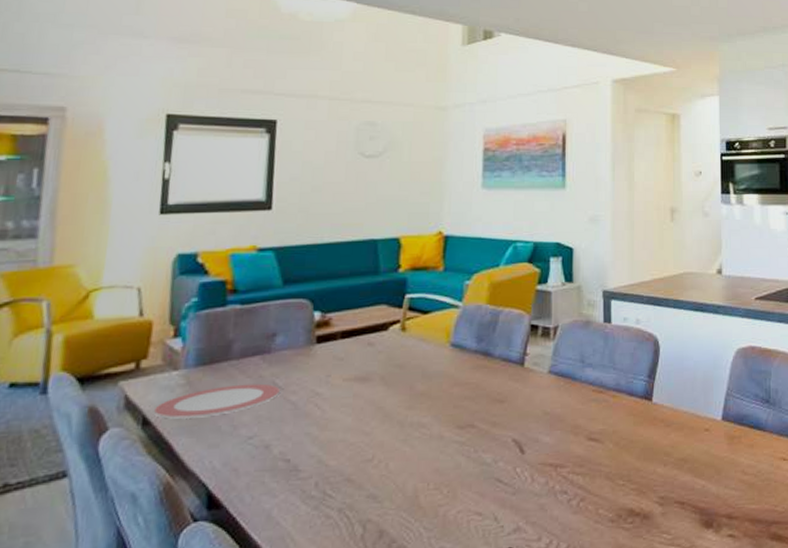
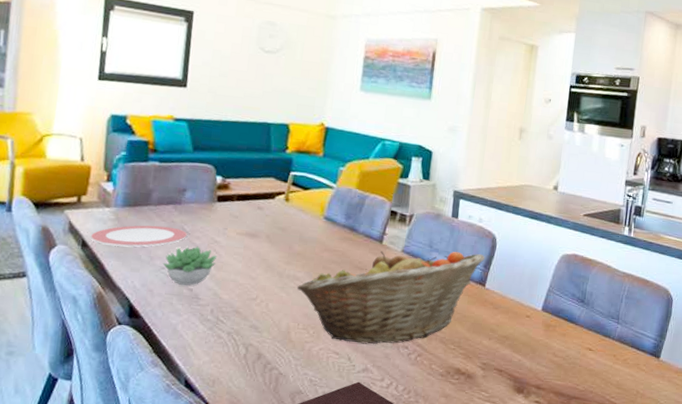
succulent plant: none [250,403,320,456] -> present [163,246,218,286]
fruit basket: none [422,361,649,497] -> present [296,251,486,345]

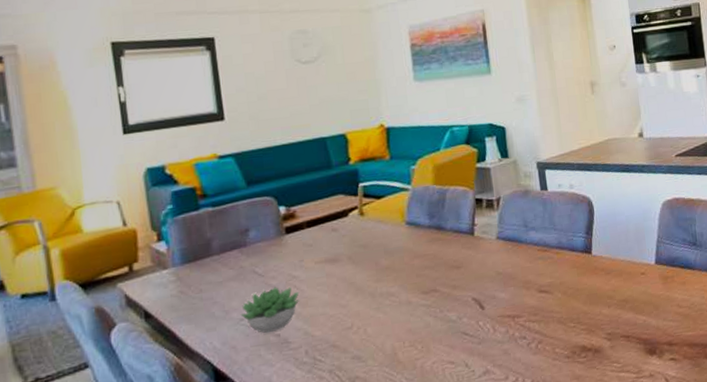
plate: present [90,225,188,247] -> none [152,273,262,311]
fruit basket: present [296,251,486,345] -> none [393,220,585,349]

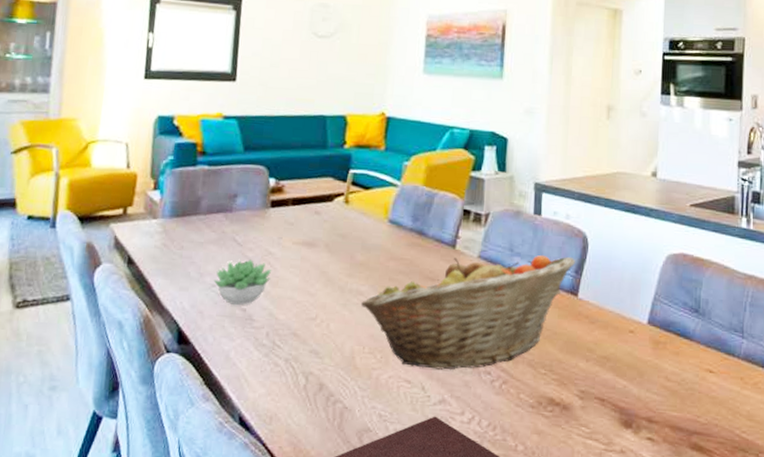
fruit basket: none [393,220,585,349] -> present [360,254,576,370]

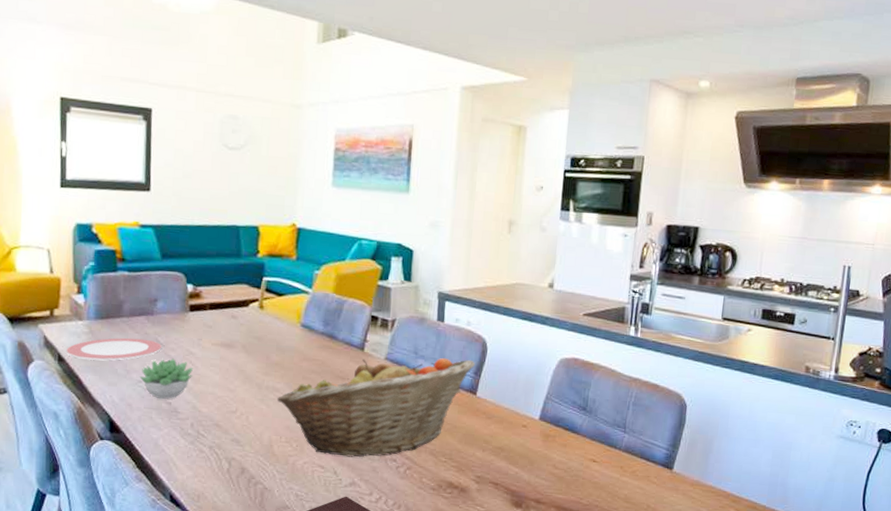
plate: none [136,237,240,263] -> present [66,337,163,361]

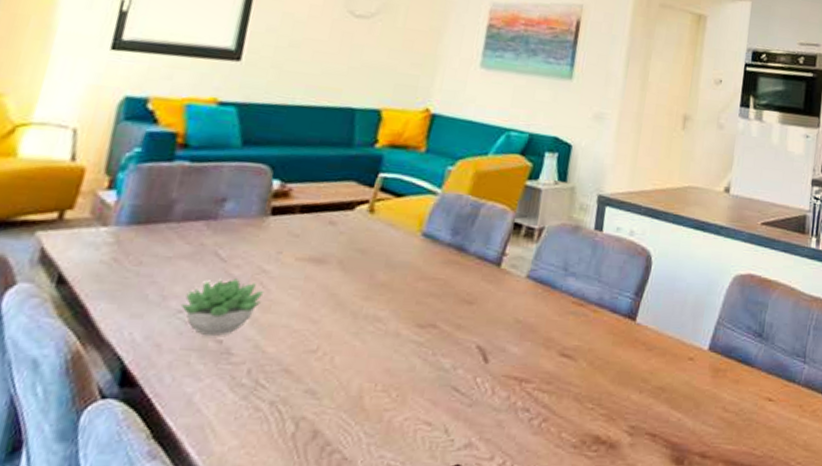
plate: present [66,337,163,361] -> none [71,250,223,283]
fruit basket: present [276,357,476,458] -> none [376,274,637,409]

